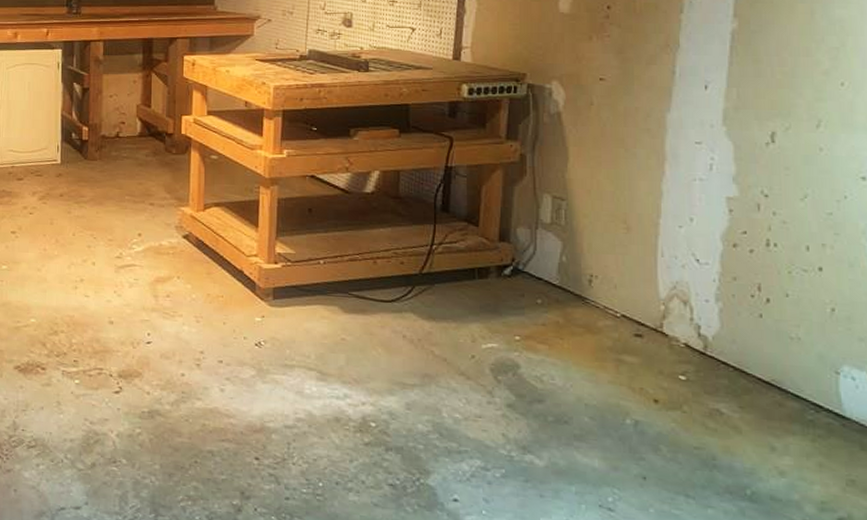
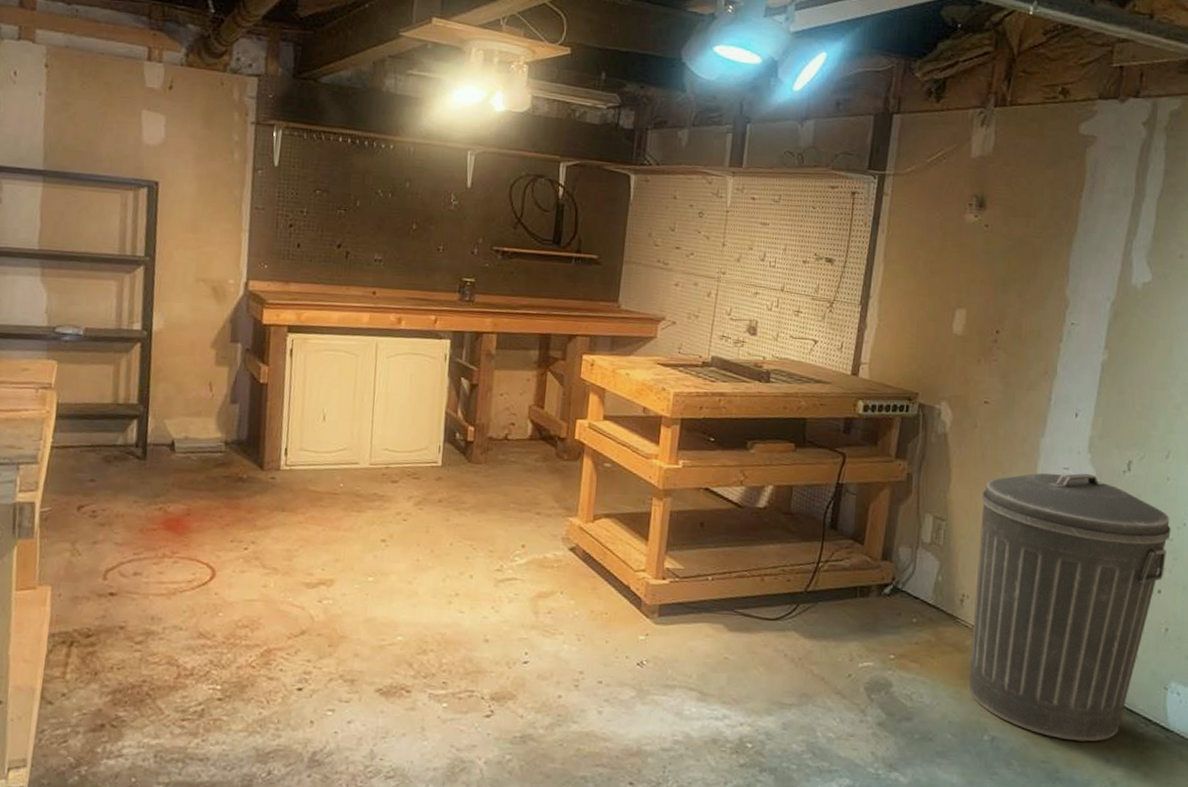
trash can: none [603,146,829,428] -> present [968,472,1171,742]

